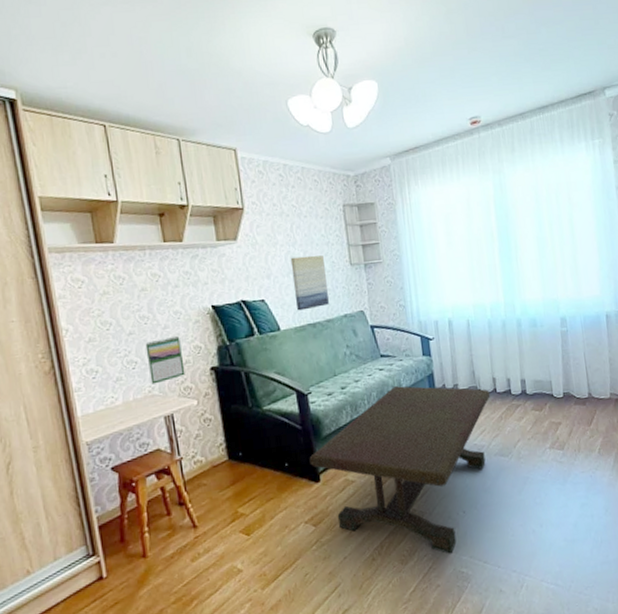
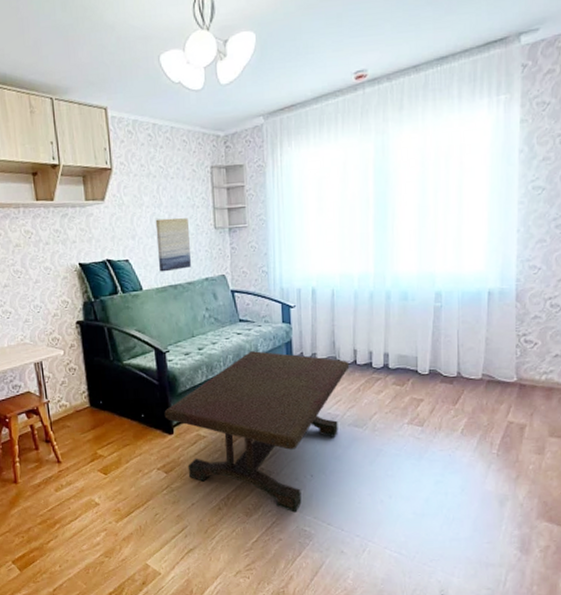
calendar: present [145,335,185,385] -> none [18,290,54,333]

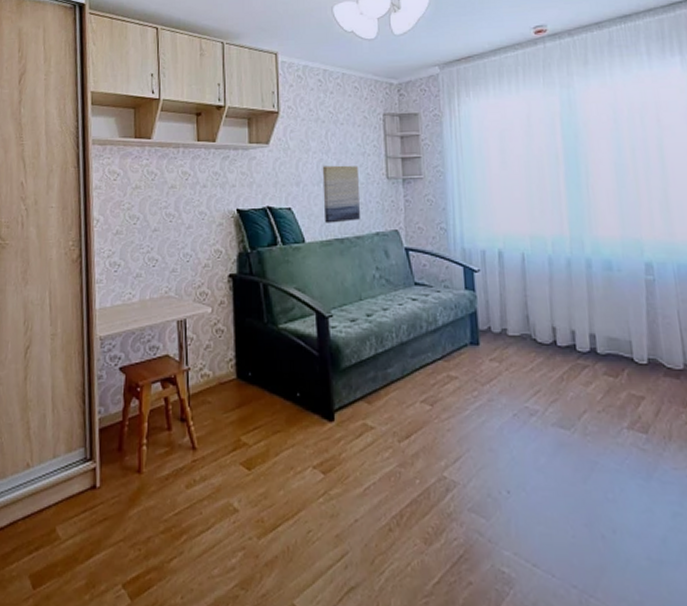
coffee table: present [164,351,350,513] -> none [324,322,549,544]

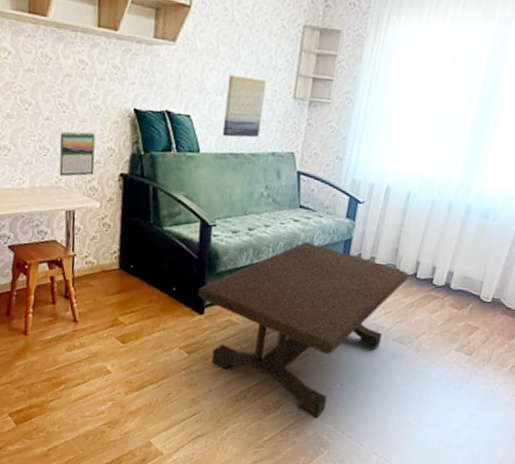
calendar: none [167,236,203,285] -> present [59,131,96,177]
coffee table: none [324,322,549,544] -> present [197,242,409,419]

